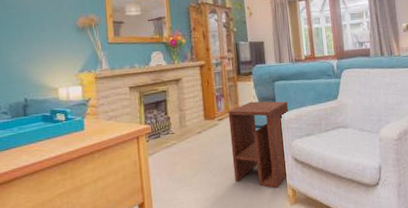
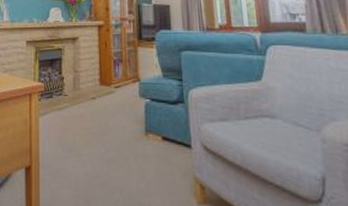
side table: present [228,101,289,189] -> none [126,71,197,180]

